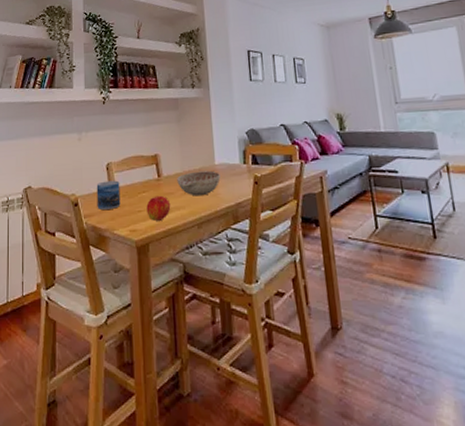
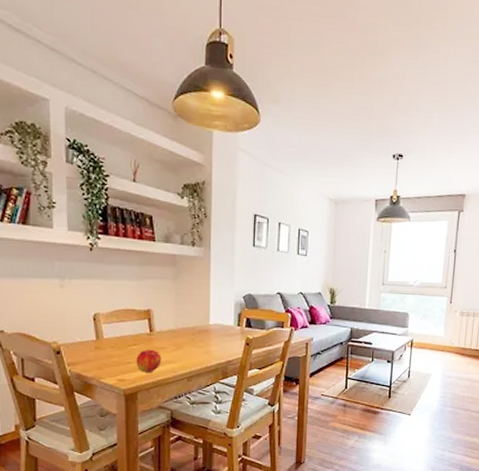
mug: present [96,180,121,210] -> none [82,331,109,359]
decorative bowl: present [177,170,220,196] -> none [170,329,214,352]

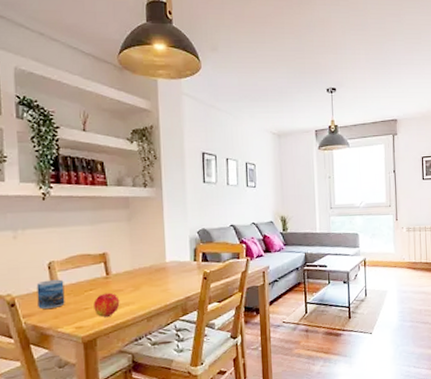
mug: none [82,331,109,359] -> present [36,279,65,309]

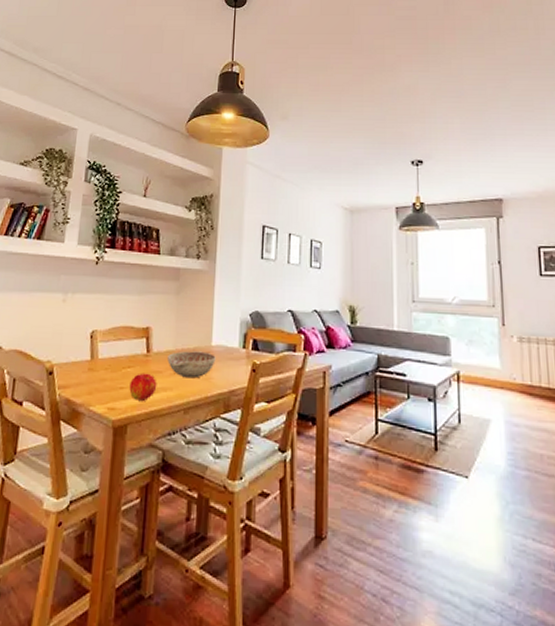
mug: present [36,279,65,309] -> none [74,350,104,382]
decorative bowl: none [126,268,171,293] -> present [167,351,216,379]

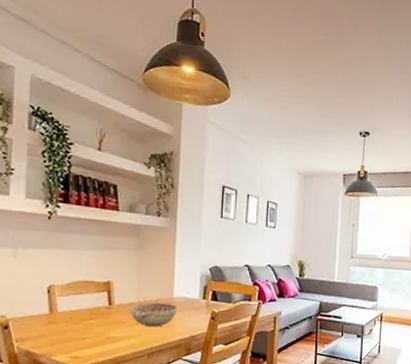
apple: present [129,373,157,401] -> none [92,324,121,349]

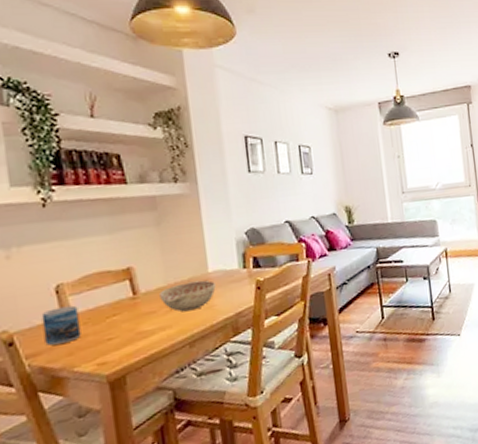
mug: none [33,304,63,334] -> present [41,305,82,346]

